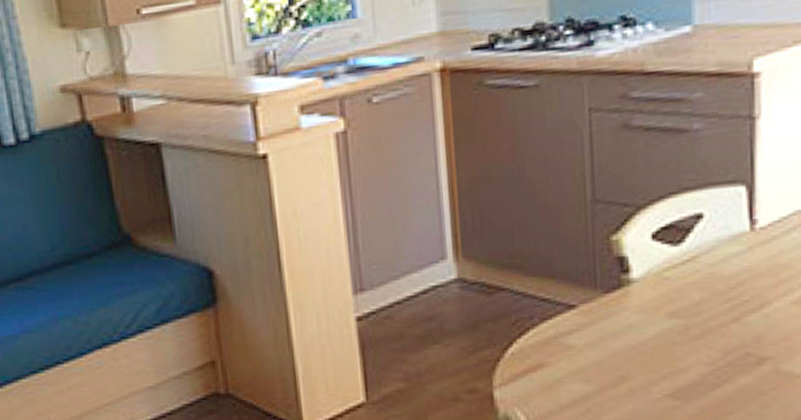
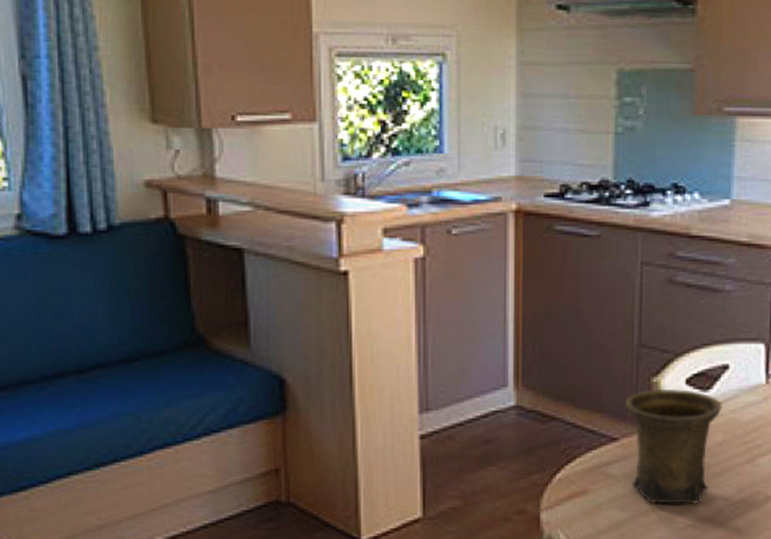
mug: none [580,246,698,374] -> present [624,390,722,504]

